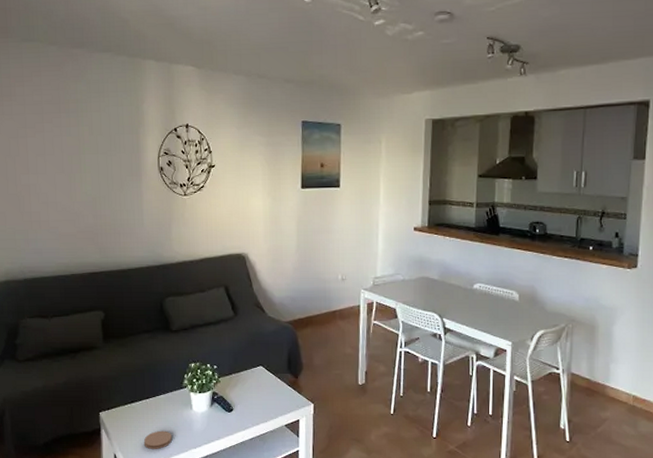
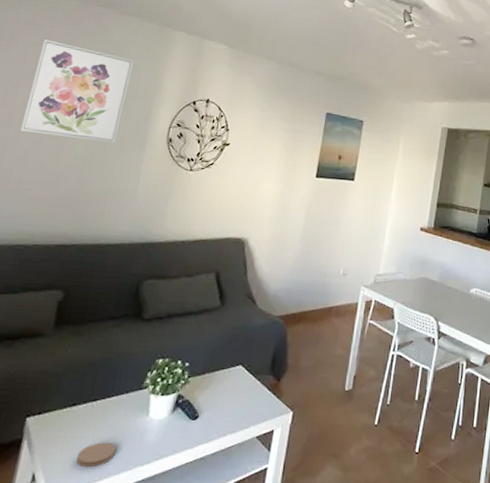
wall art: none [35,88,115,178] -> present [20,39,133,144]

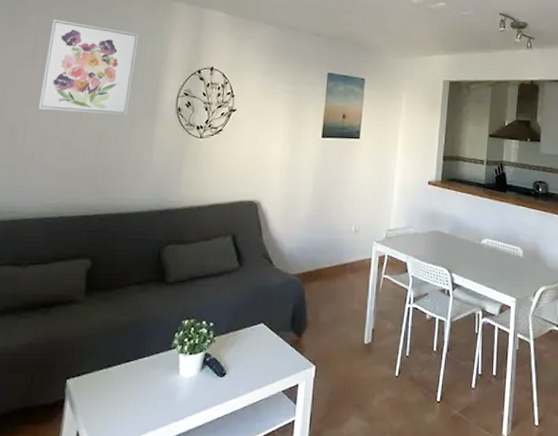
coaster: present [76,442,115,468] -> none [115,400,151,425]

